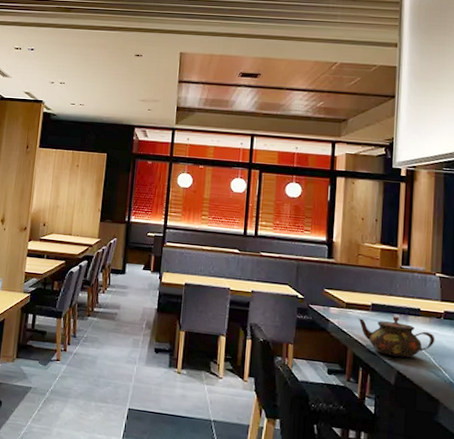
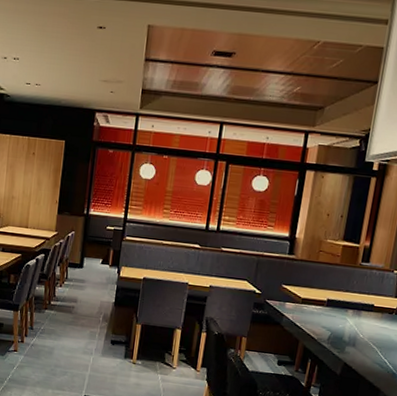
teapot: present [358,316,435,358] -> none [312,311,385,351]

